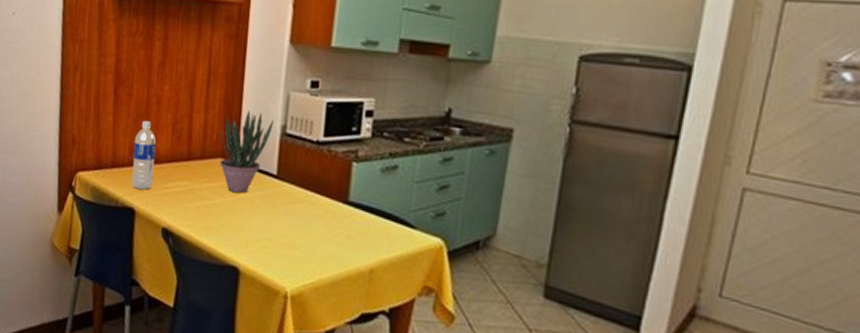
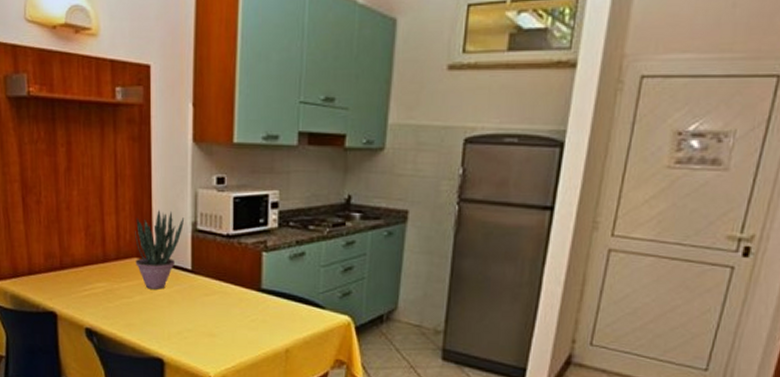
water bottle: present [132,120,156,190] -> none [48,226,72,294]

